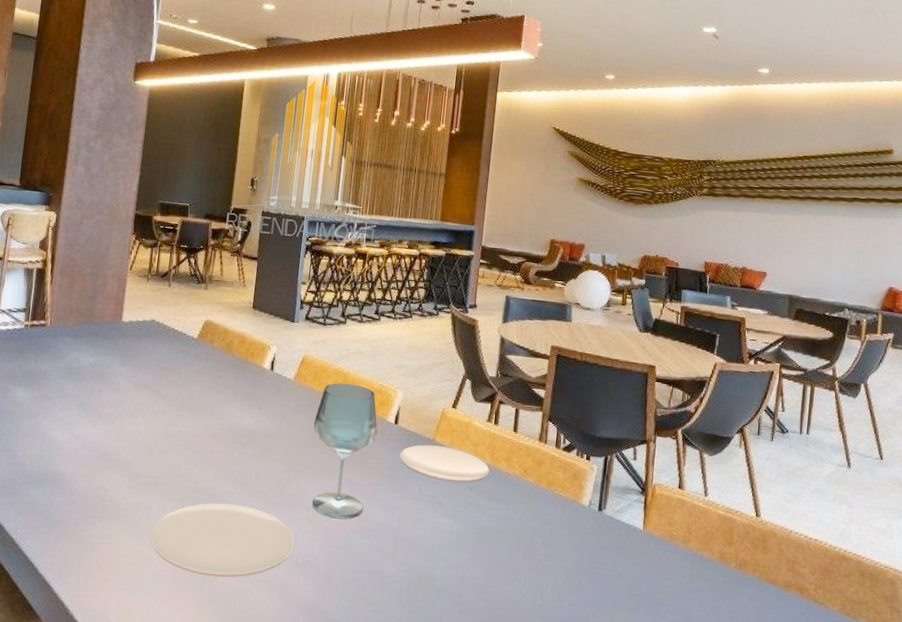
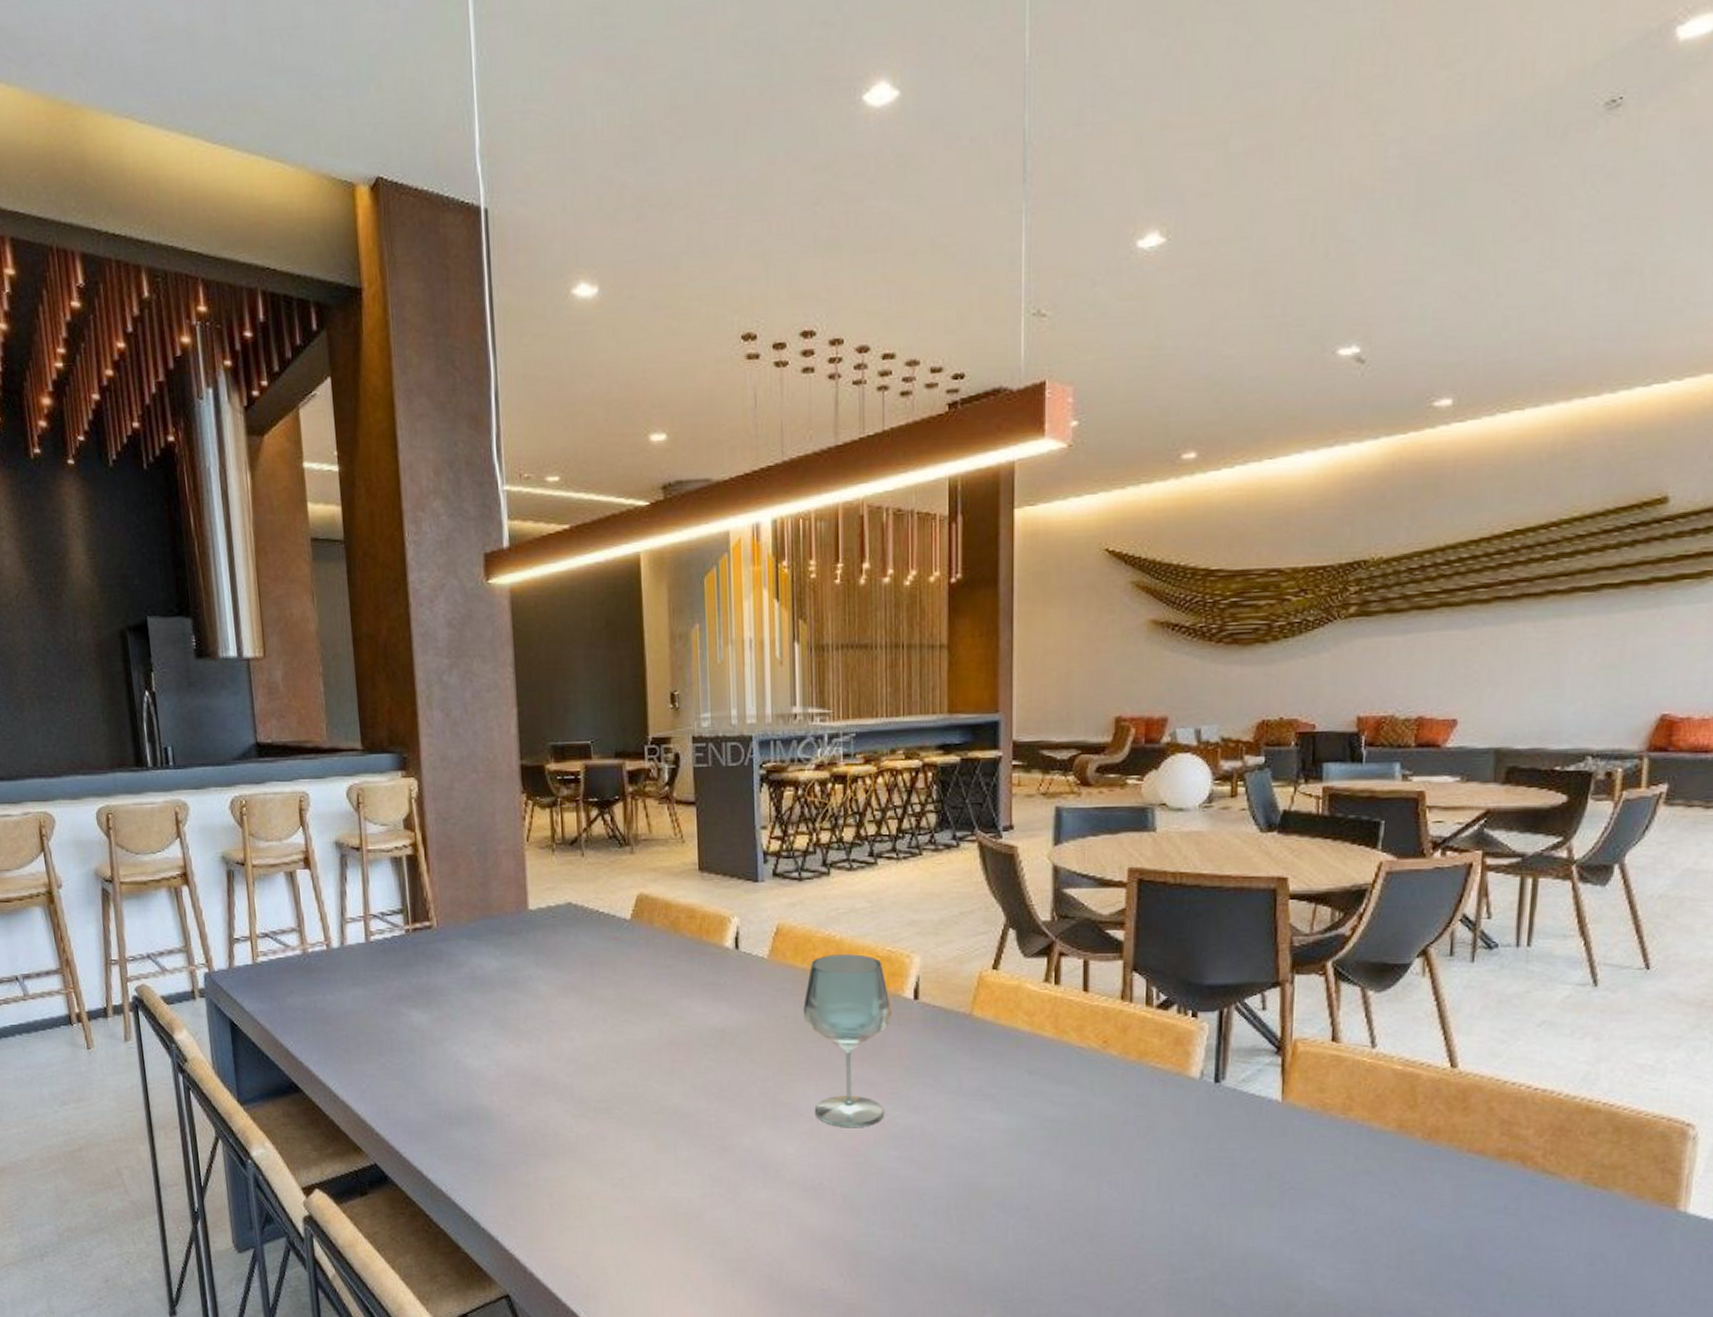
plate: present [150,502,295,578] -> none [611,1124,798,1213]
plate: present [399,444,490,483] -> none [926,1021,1054,1066]

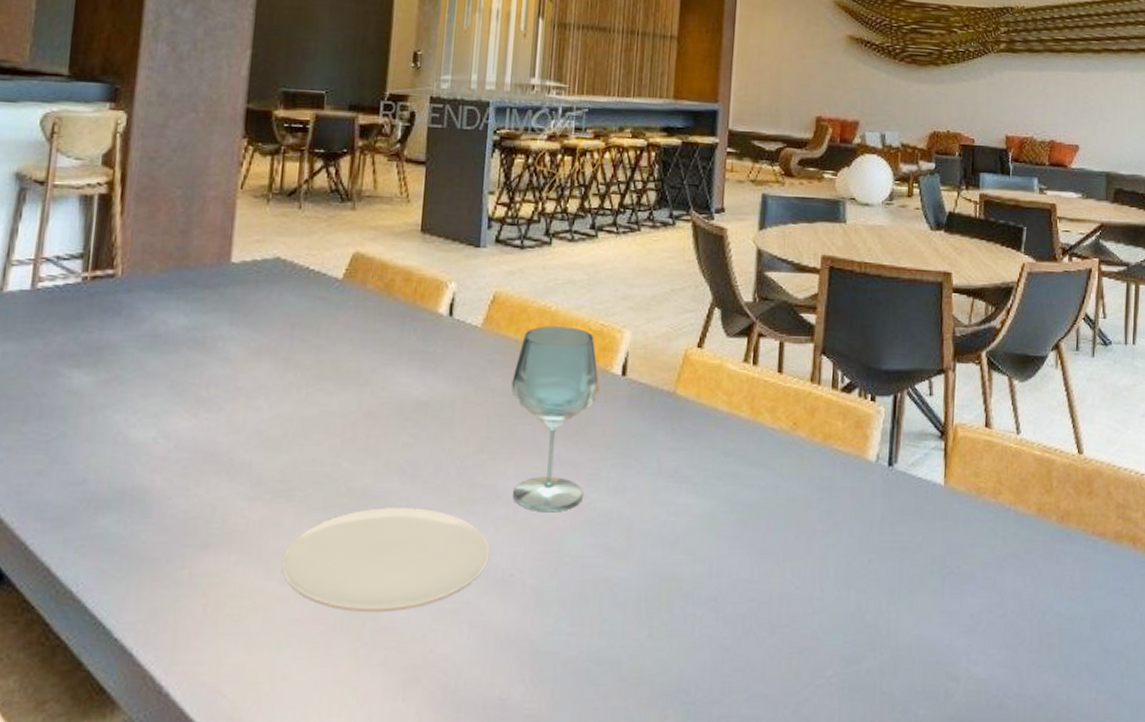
plate: none [611,1124,798,1213] -> present [282,508,490,613]

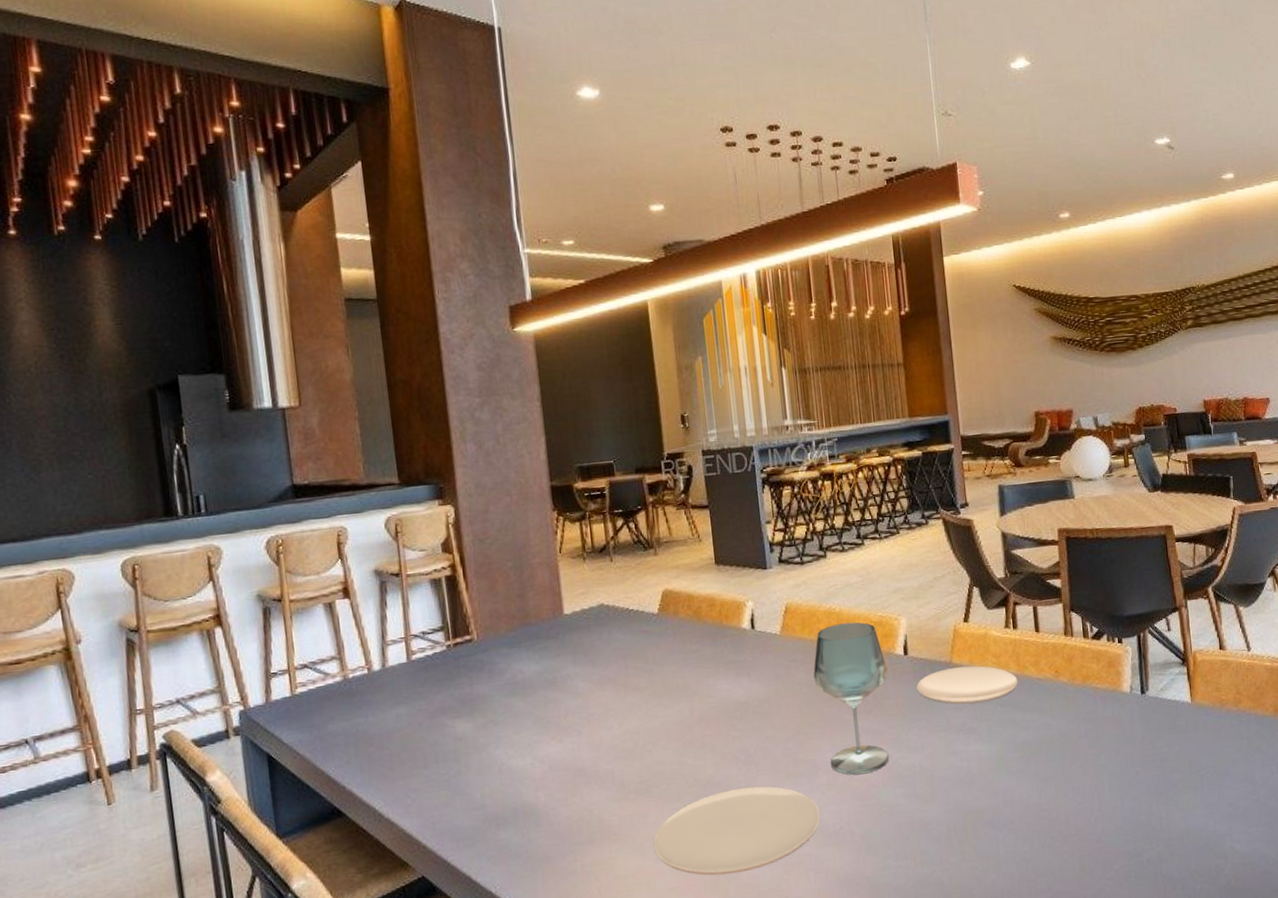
plate: none [630,400,749,447] -> present [917,666,1018,705]

